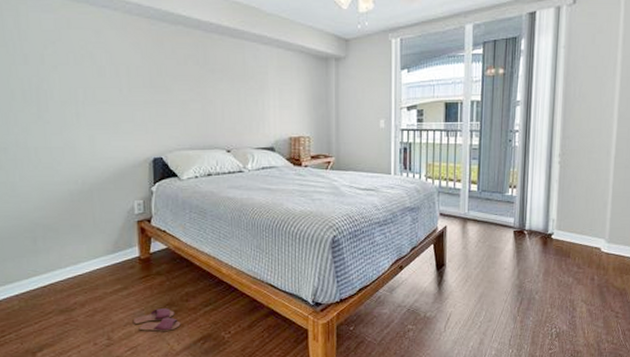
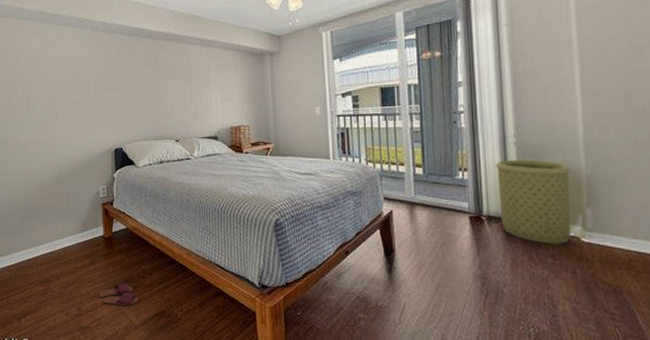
laundry basket: none [540,178,601,255] -> present [495,160,571,244]

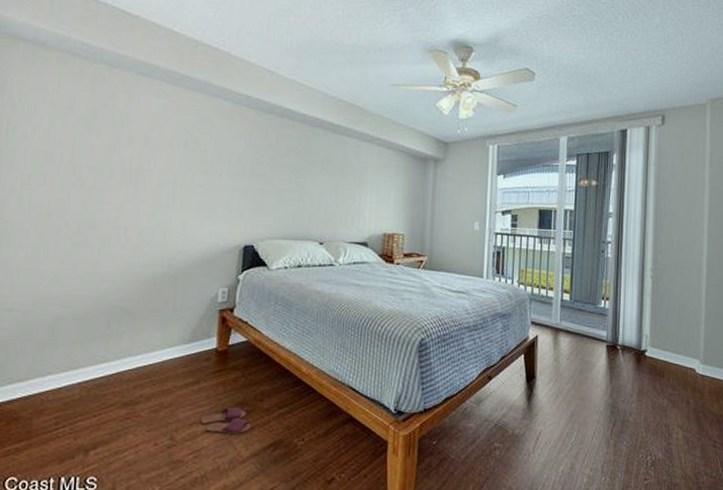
laundry basket: present [495,160,571,244] -> none [633,292,694,375]

